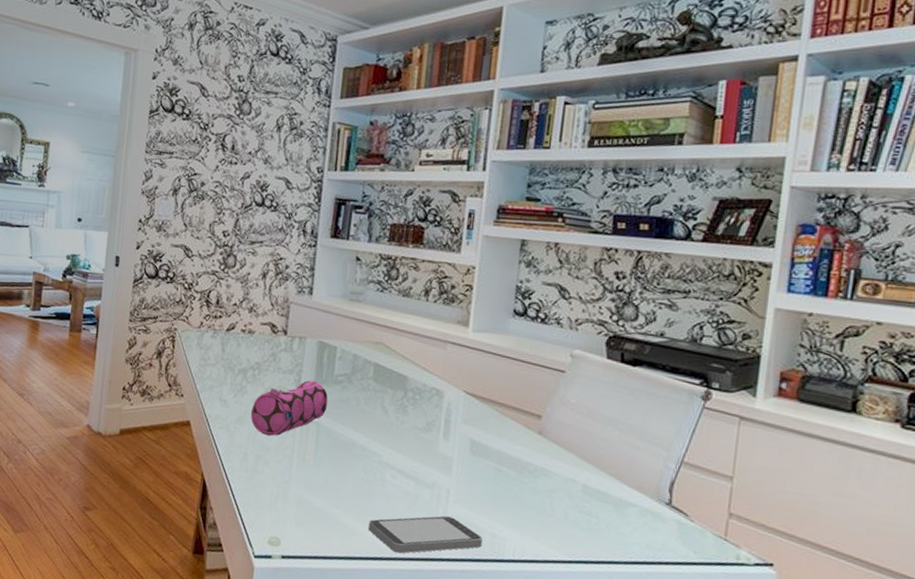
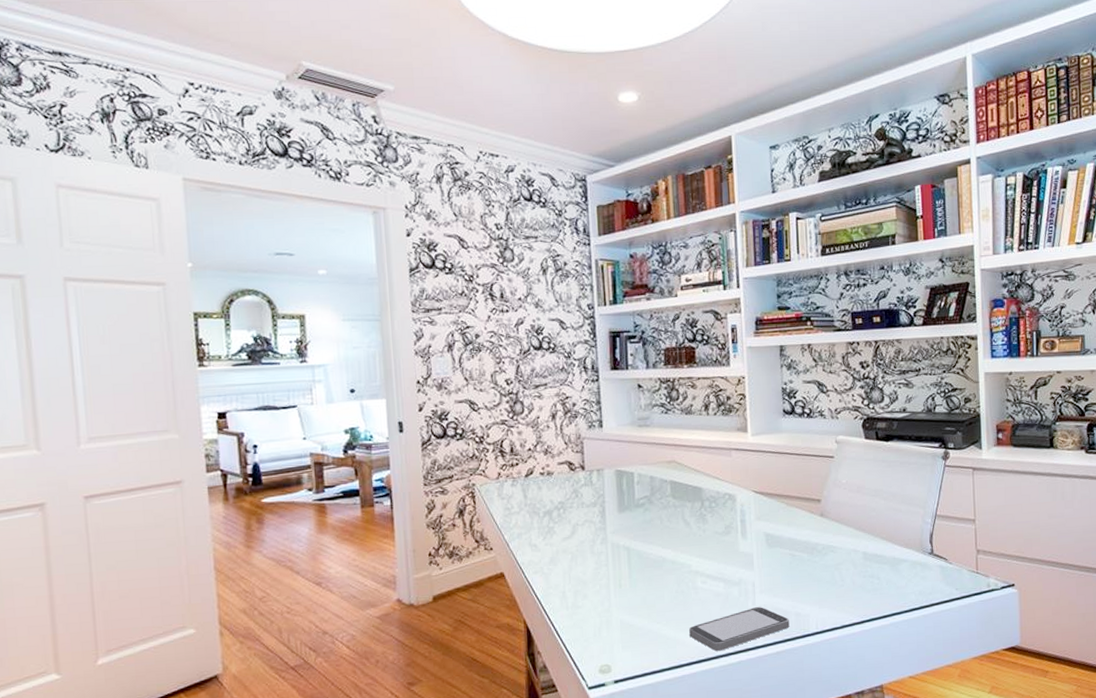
pencil case: present [250,380,328,436] -> none [562,508,634,570]

